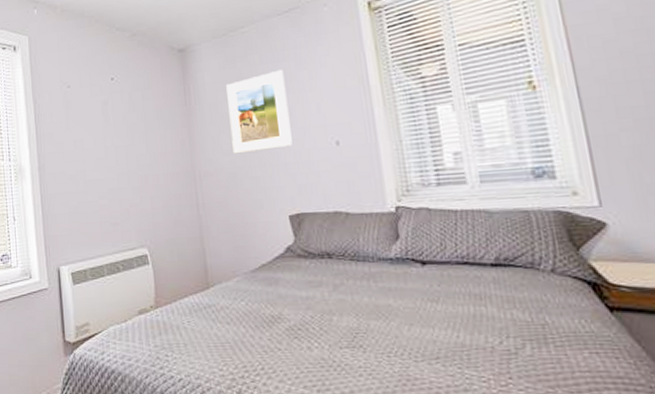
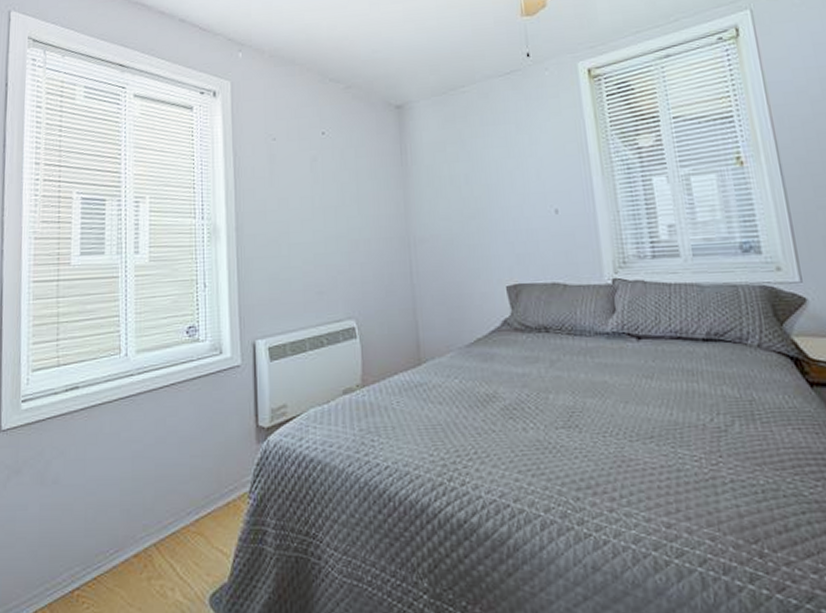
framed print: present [226,69,292,154] -> none [445,132,511,220]

